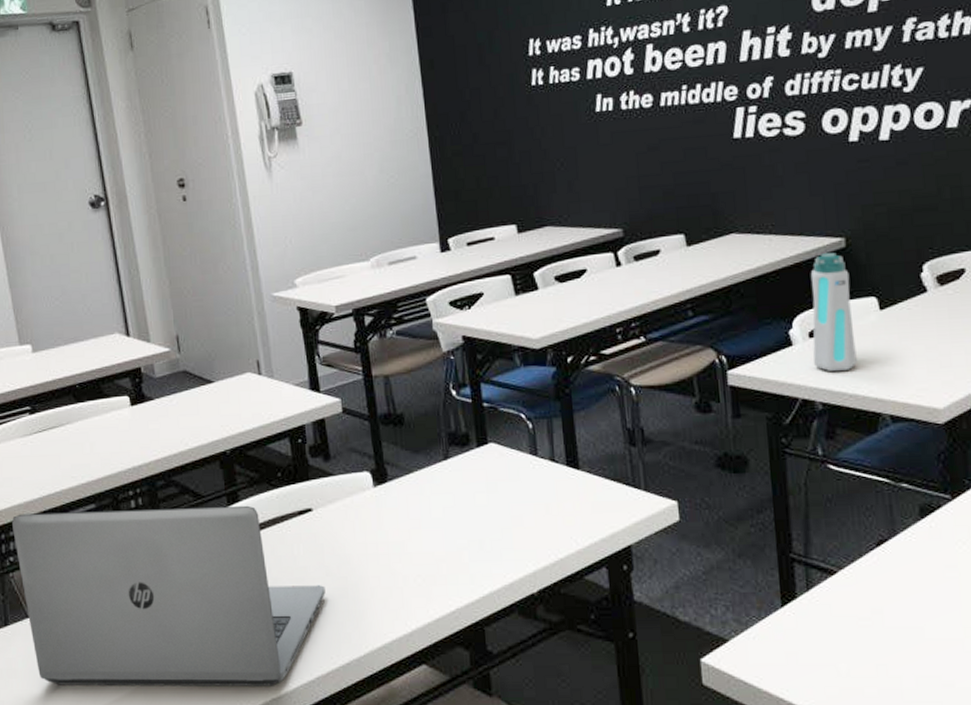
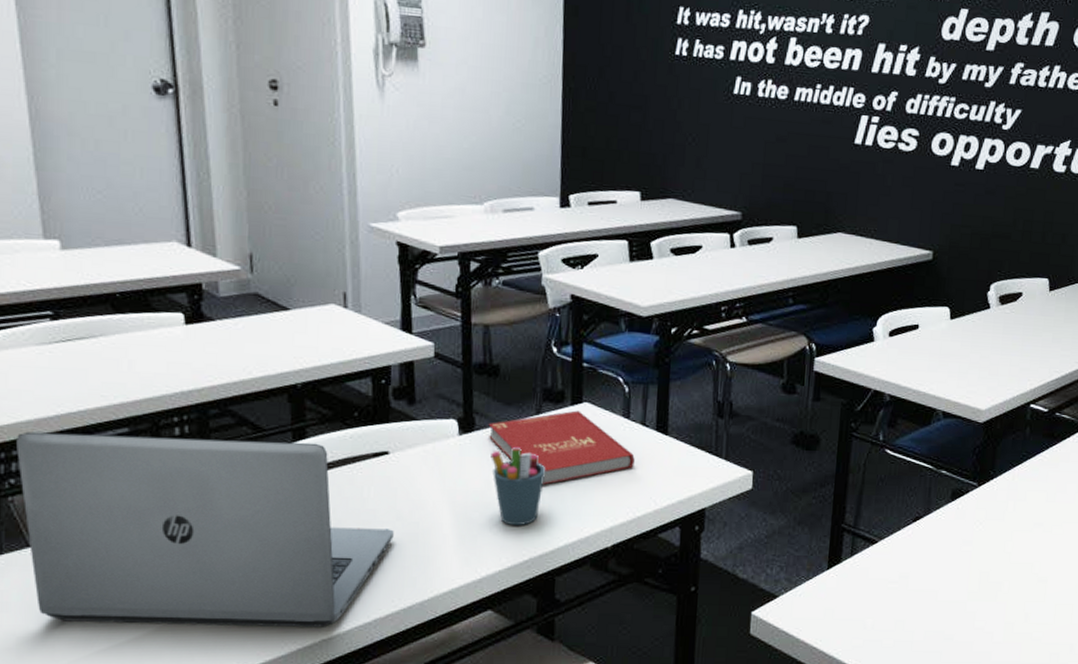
book: none [400,452,549,531] -> present [488,410,635,485]
pen holder: none [406,494,461,576] -> present [491,446,545,526]
water bottle: present [810,253,857,371] -> none [888,262,931,369]

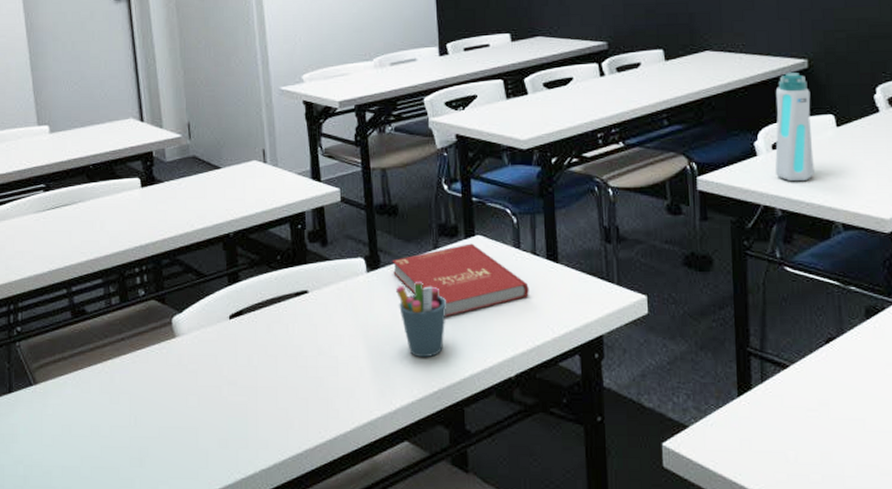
laptop: present [15,431,394,627] -> none [20,285,317,458]
water bottle: none [888,262,931,369] -> present [774,73,814,181]

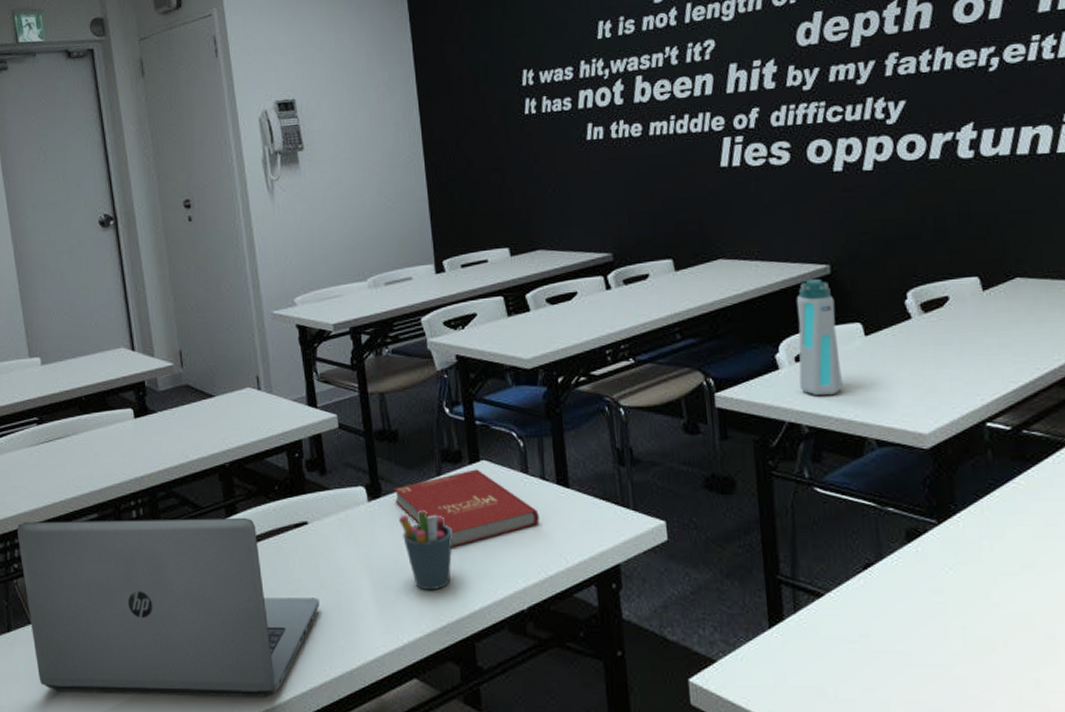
laptop: none [20,285,317,458] -> present [16,517,320,697]

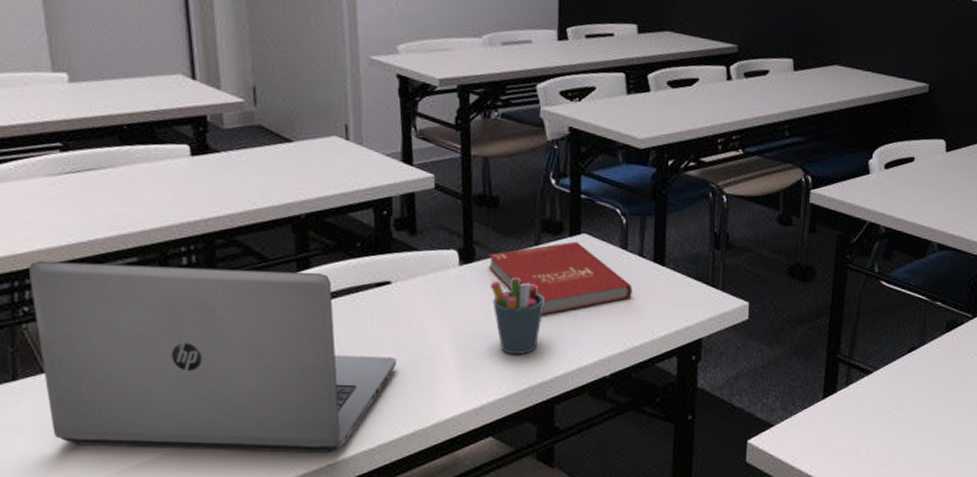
water bottle: present [796,279,843,395] -> none [884,95,927,201]

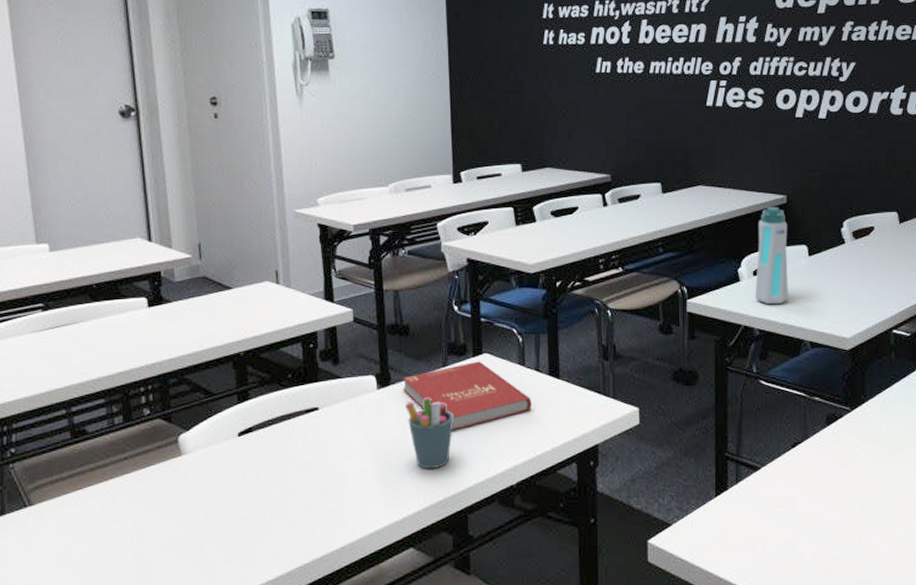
laptop: present [28,260,397,453] -> none [15,403,326,572]
water bottle: none [884,95,927,201] -> present [754,207,788,304]

